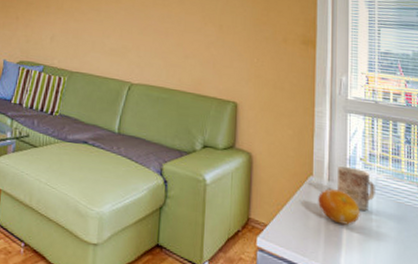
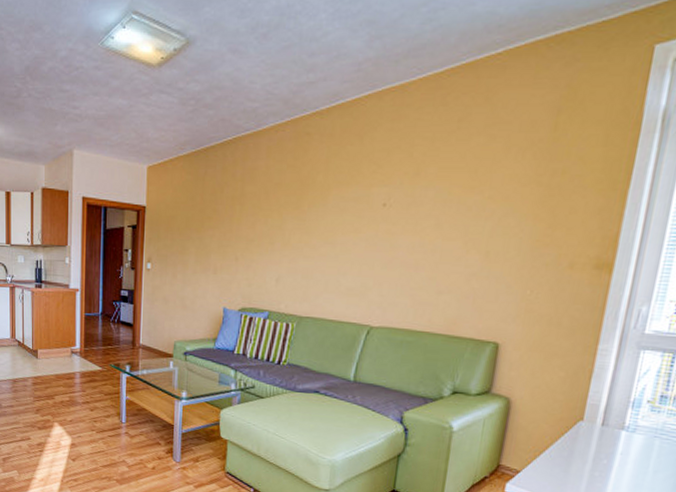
fruit: present [318,189,360,225] -> none [584,434,636,471]
mug: present [338,165,375,211] -> none [612,409,661,456]

